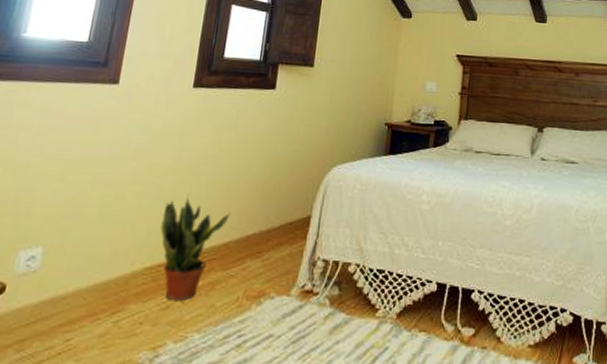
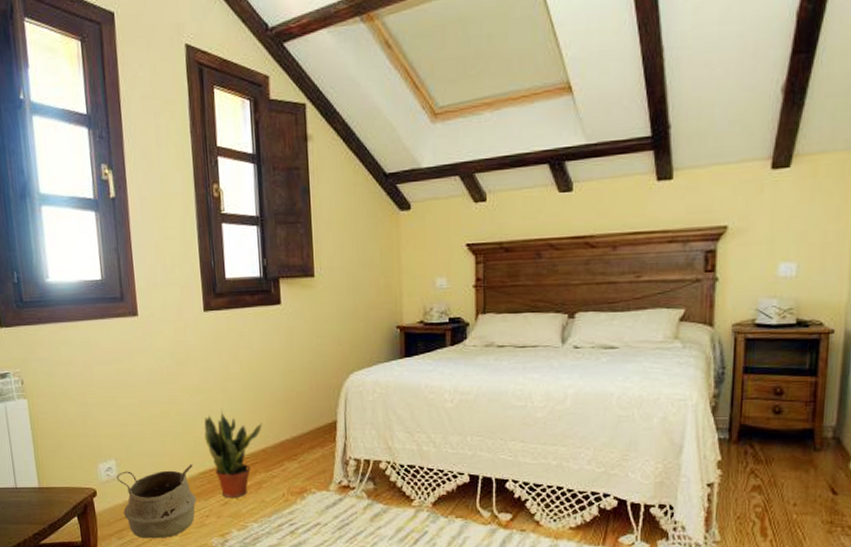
woven basket: none [33,256,139,352] -> present [116,463,196,539]

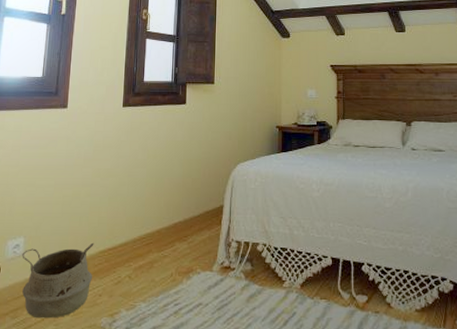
potted plant: present [204,409,262,499] -> none [108,192,160,278]

